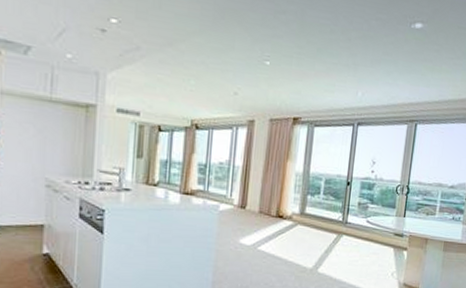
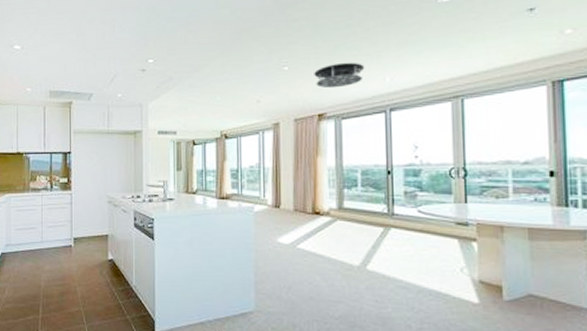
ceiling light fixture: none [294,68,342,94] -> present [314,62,365,89]

